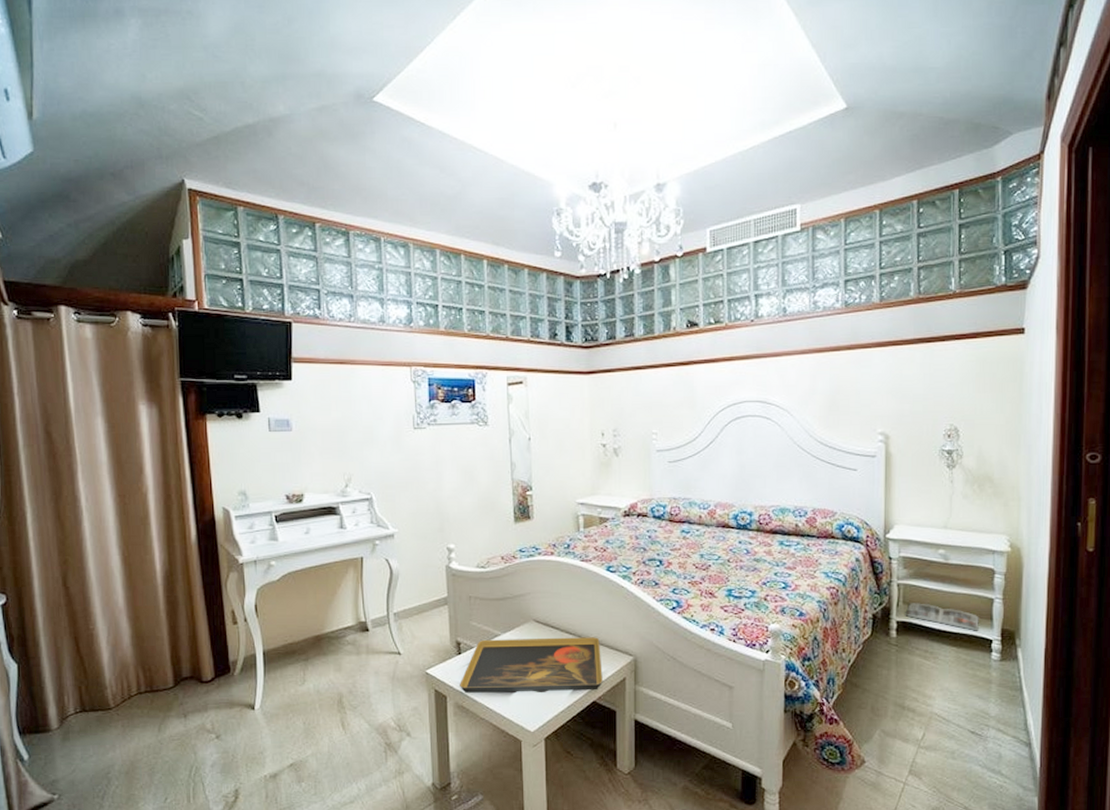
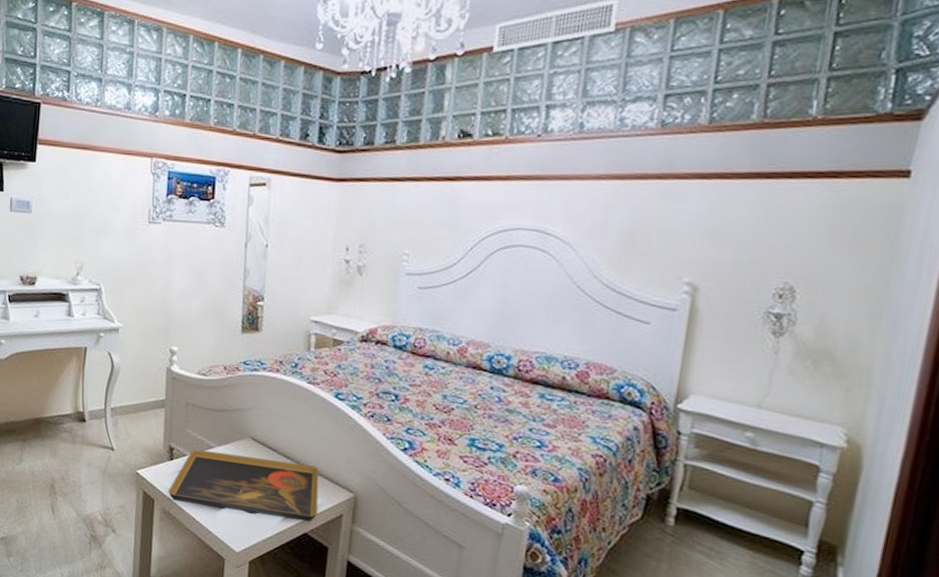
magazine: present [905,603,979,631] -> none [689,489,790,537]

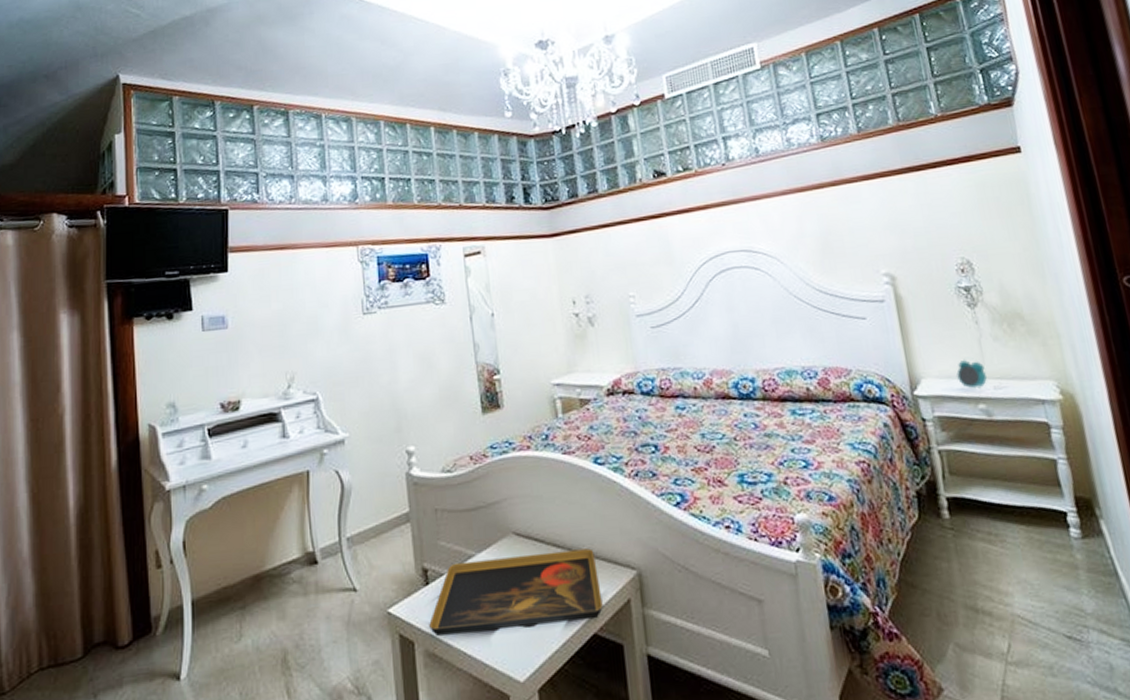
alarm clock: none [732,383,768,421] -> present [956,356,987,392]

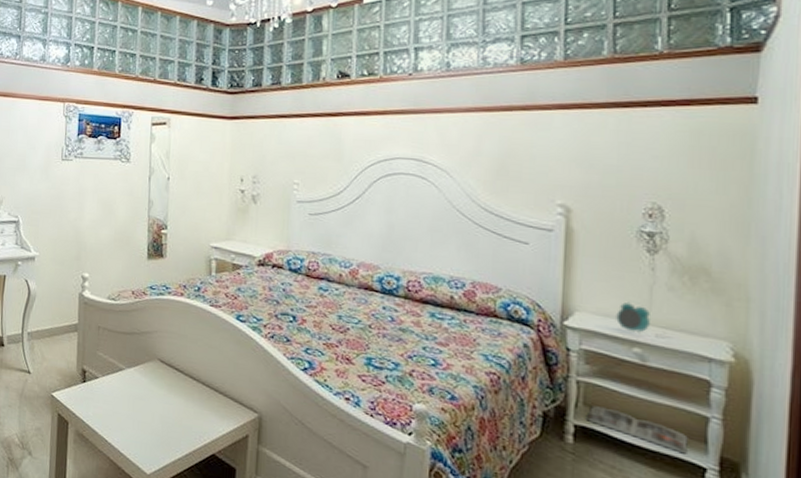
decorative tray: present [429,548,603,636] -> none [81,371,225,443]
magazine: none [954,472,1048,503] -> present [585,405,688,454]

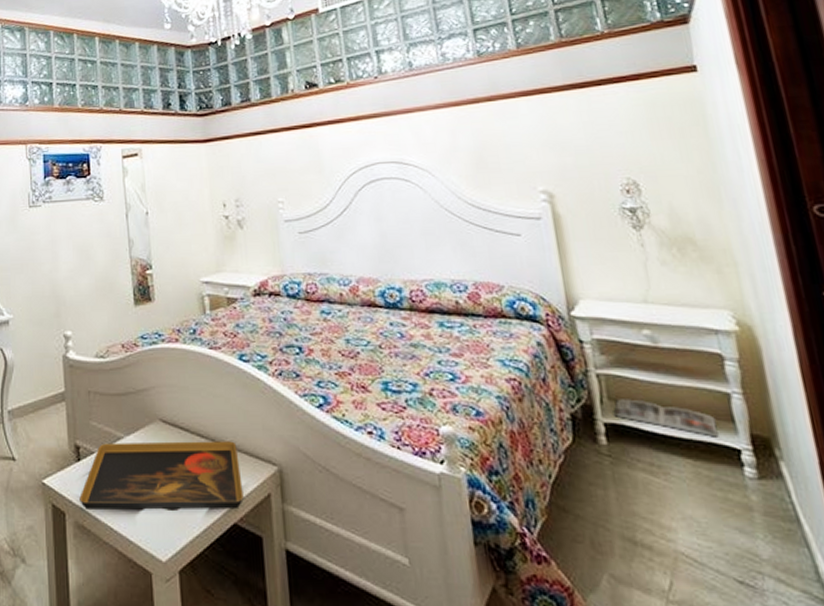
decorative tray: none [81,371,225,443] -> present [79,441,244,510]
alarm clock: present [616,300,650,336] -> none [618,280,653,317]

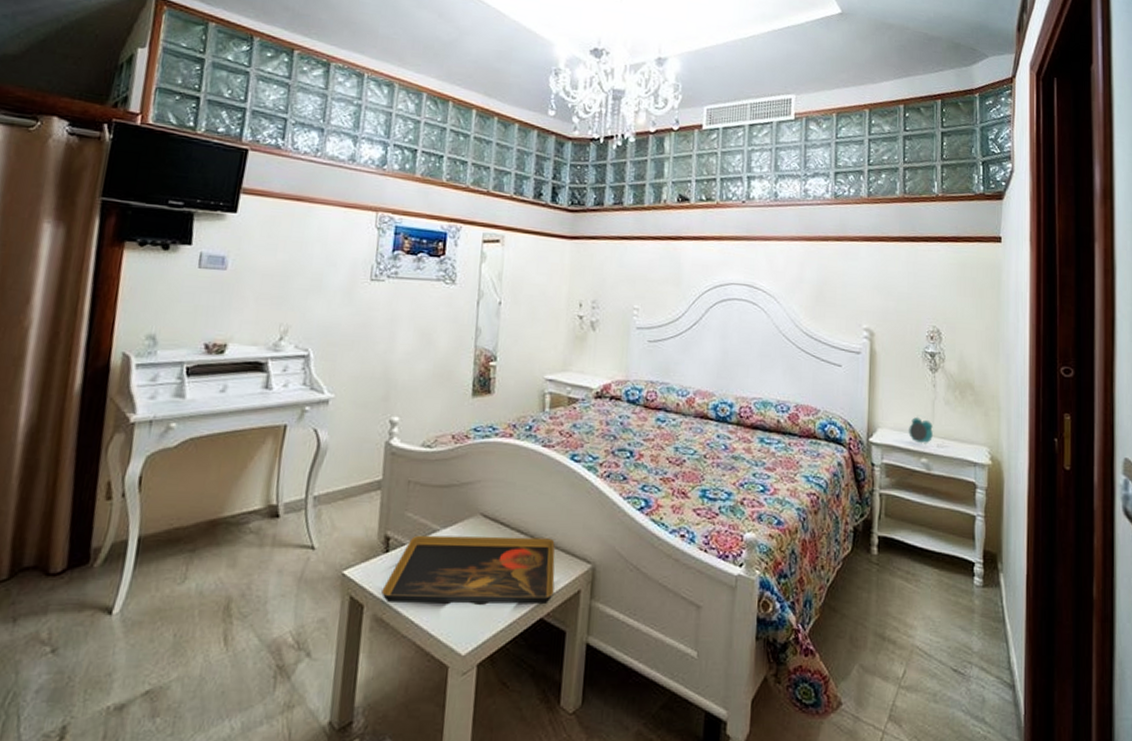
magazine: present [613,399,719,437] -> none [887,516,961,552]
alarm clock: none [618,280,653,317] -> present [909,415,933,447]

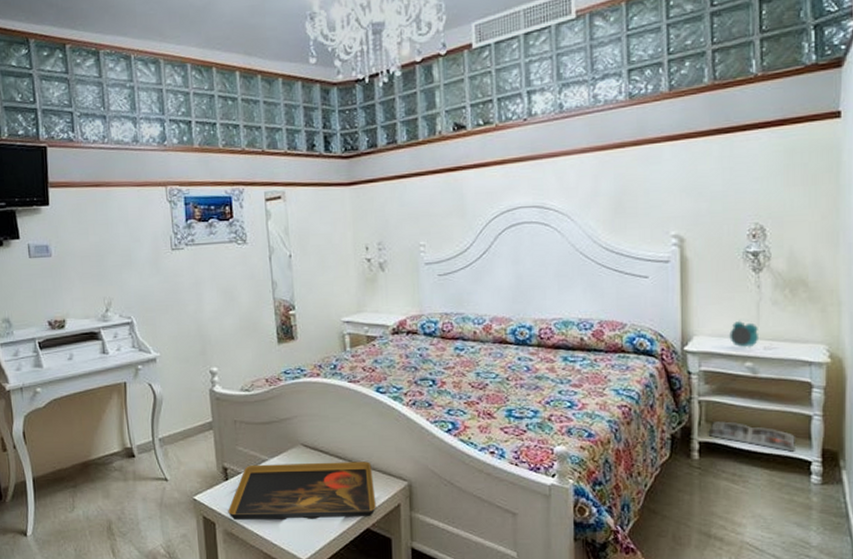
magazine: none [887,516,961,552] -> present [708,421,795,452]

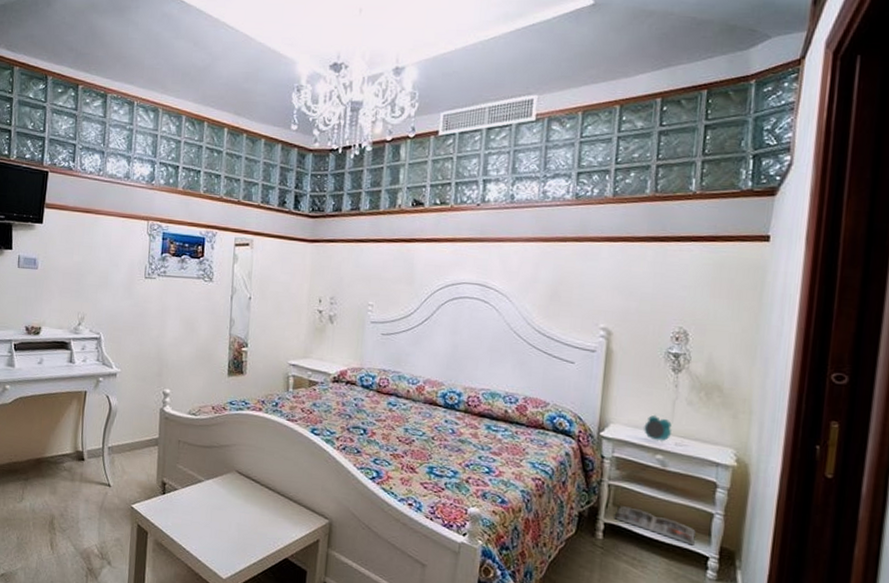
decorative tray: present [228,461,376,520] -> none [161,483,298,548]

